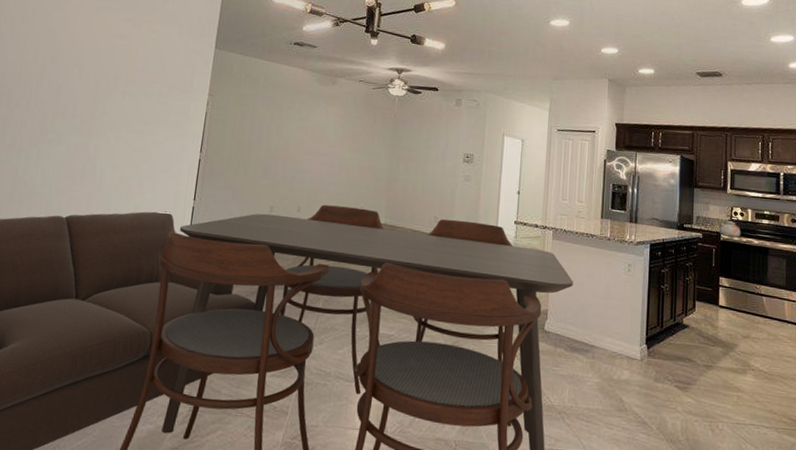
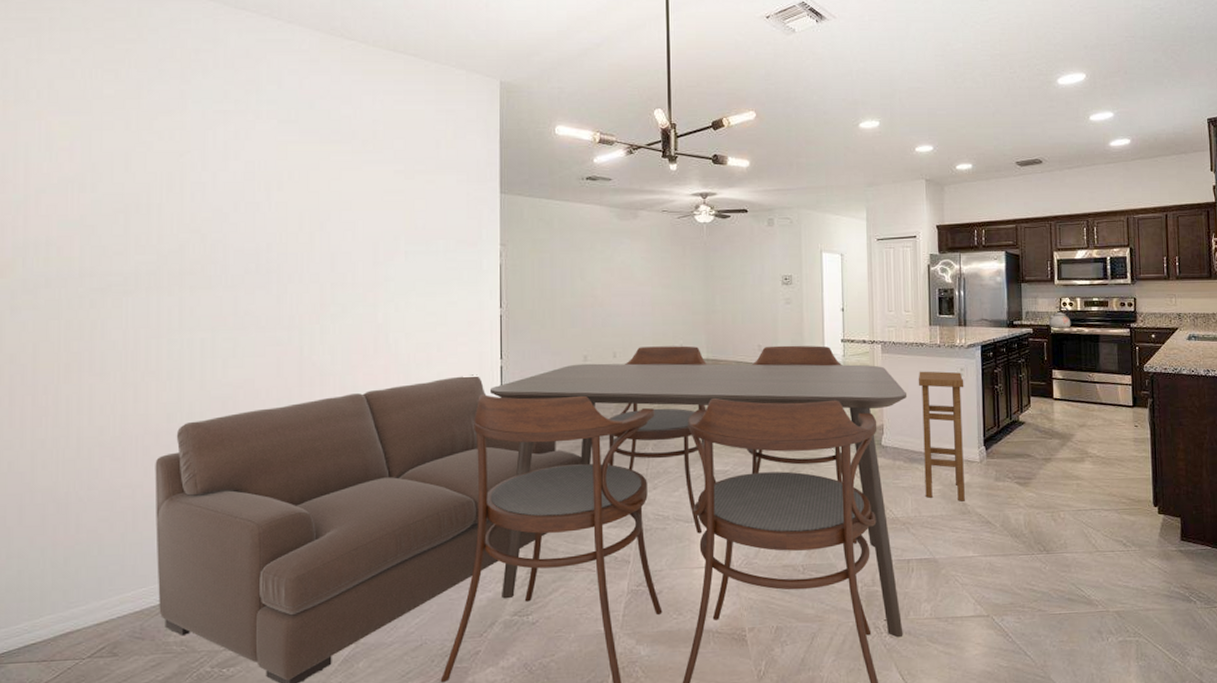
bar stool: none [583,261,631,398] -> present [918,371,965,502]

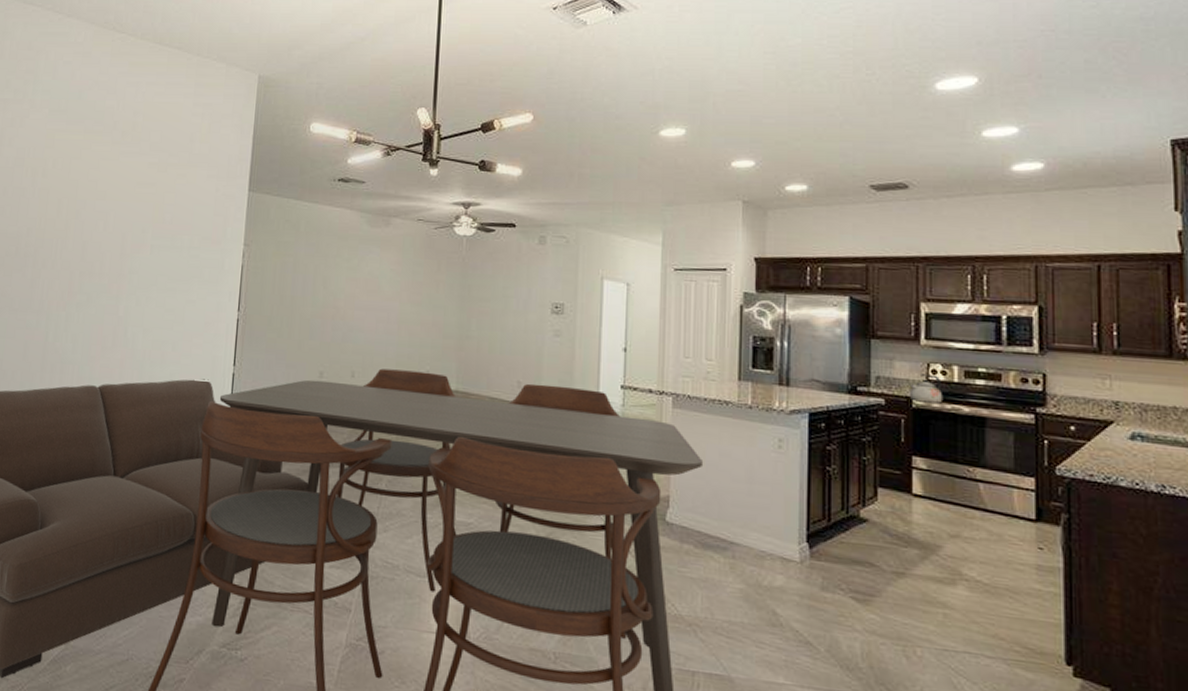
bar stool: present [918,371,965,502] -> none [719,435,783,610]

